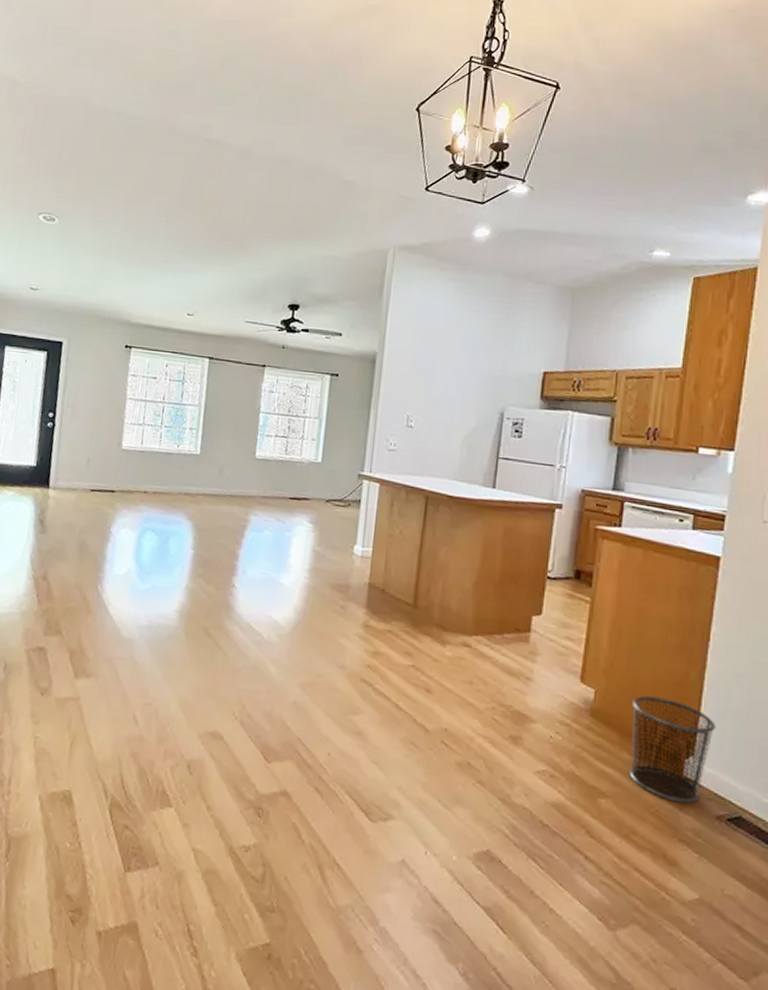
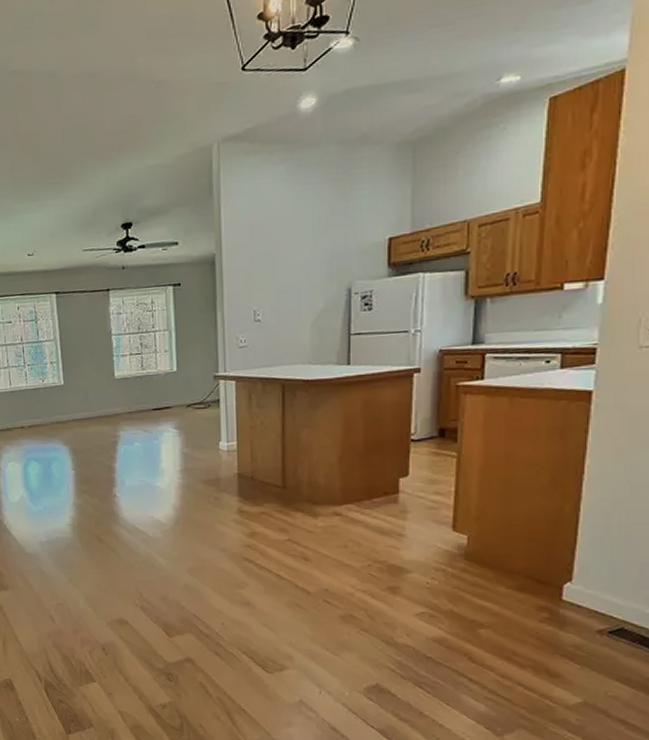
waste bin: present [630,695,716,804] -> none [506,533,594,624]

